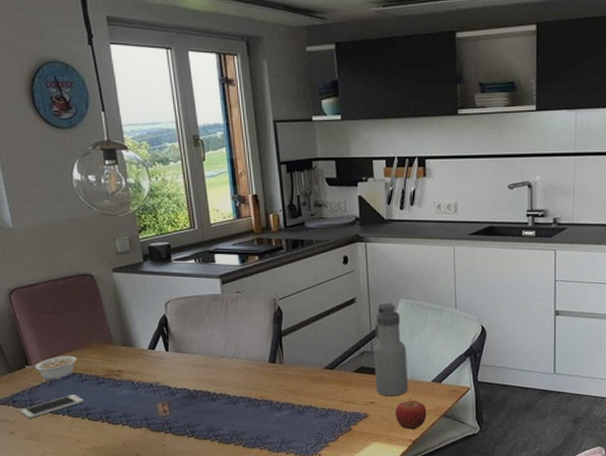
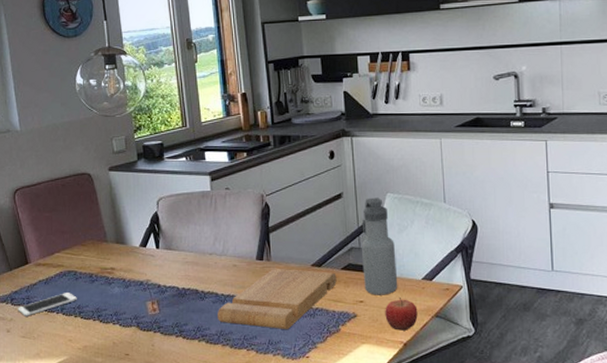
legume: present [25,355,77,380] -> none [24,253,73,278]
cutting board: none [230,370,349,430] -> present [218,268,337,330]

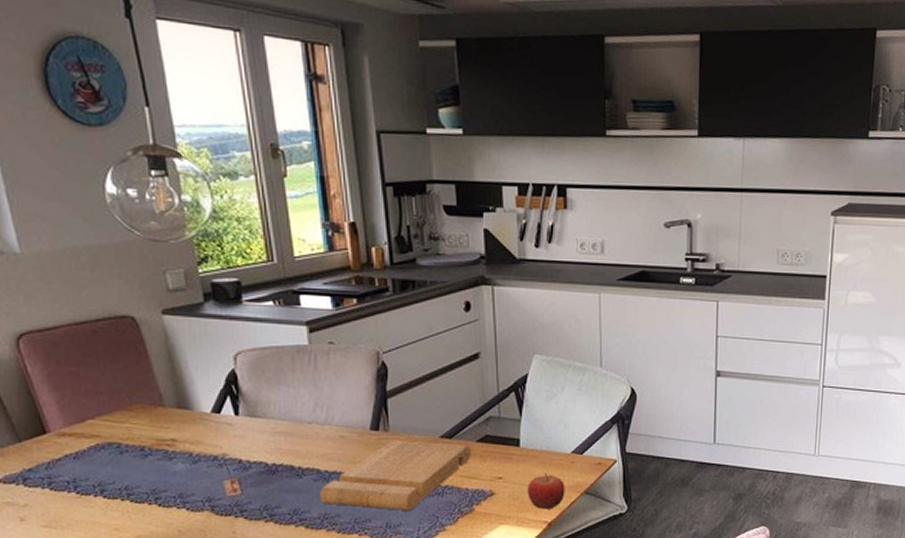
cell phone: present [18,293,77,316] -> none [34,470,123,501]
water bottle: present [361,197,398,295] -> none [501,359,544,471]

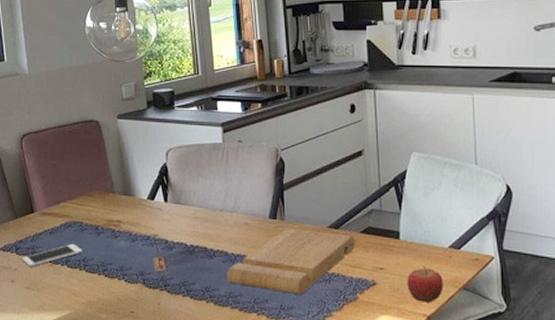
cell phone: none [34,470,123,501] -> present [22,244,82,267]

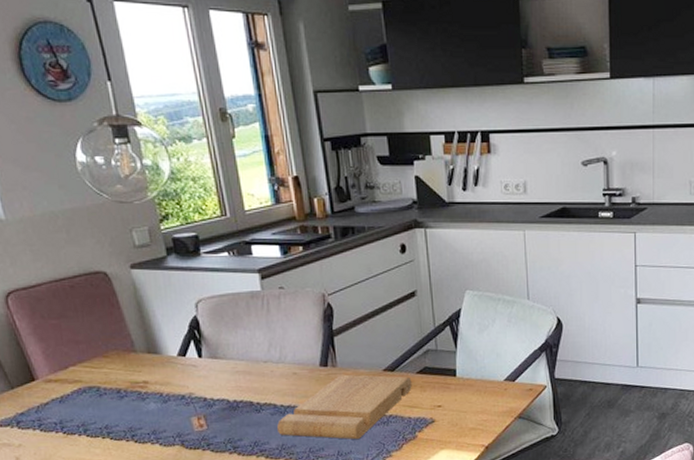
cell phone: present [22,244,82,267] -> none [27,411,103,441]
fruit: present [407,265,443,303] -> none [465,399,500,434]

